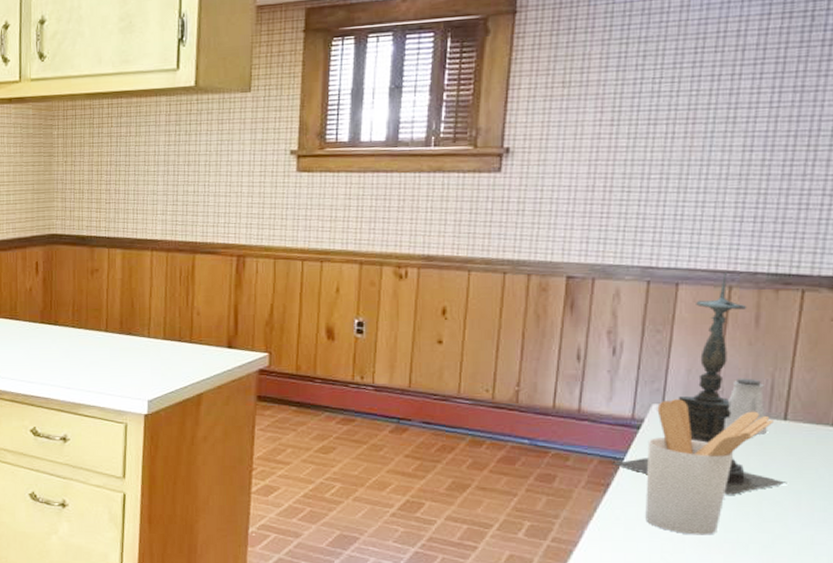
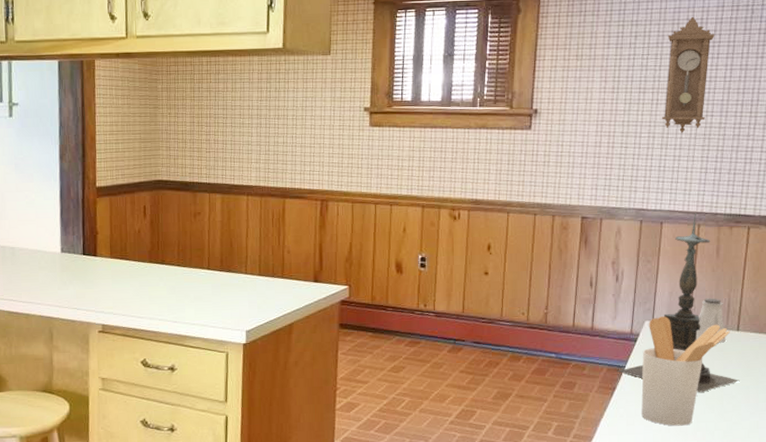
pendulum clock: none [680,29,757,173] -> present [662,17,715,133]

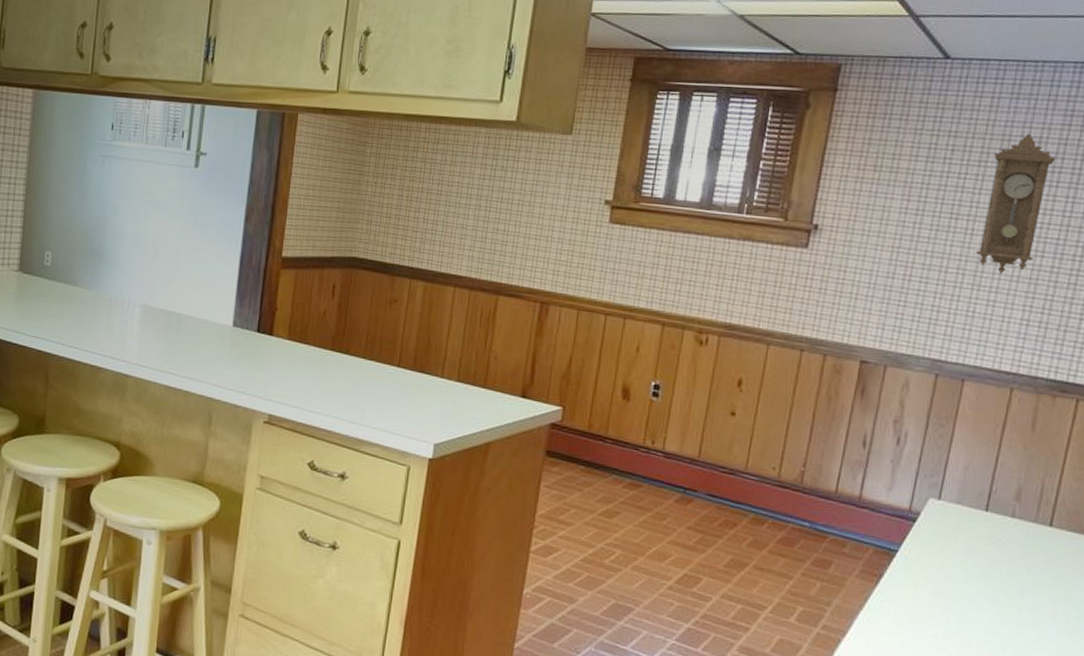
candle holder: present [617,213,740,392] -> none [886,373,1047,597]
utensil holder: present [641,316,730,426] -> none [913,495,1040,636]
saltshaker: present [695,298,726,343] -> none [993,480,1034,539]

